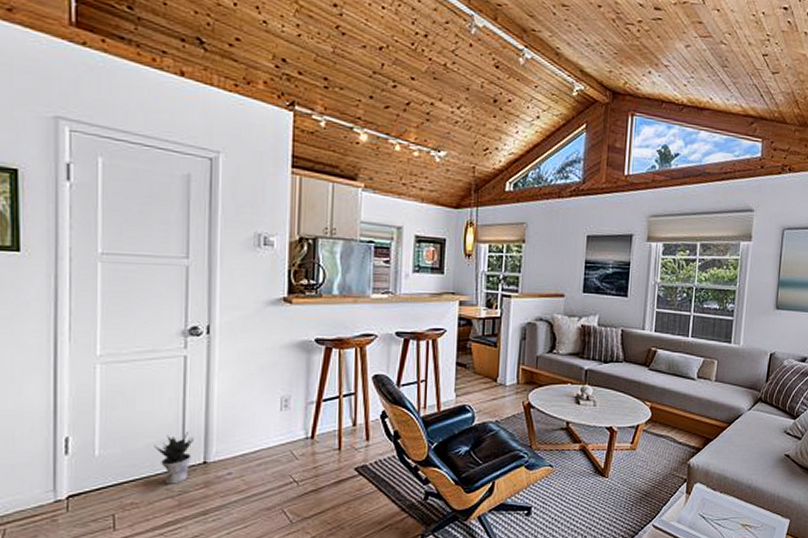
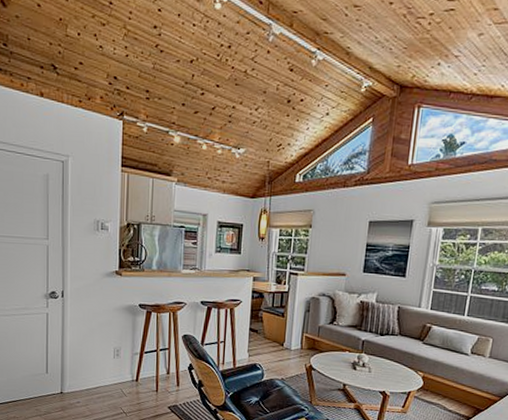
potted plant: present [154,431,193,484] -> none [28,369,54,407]

